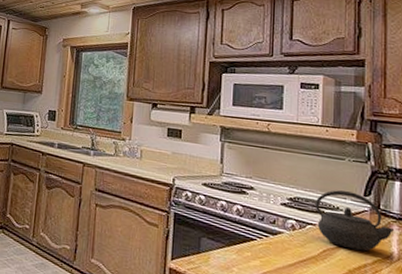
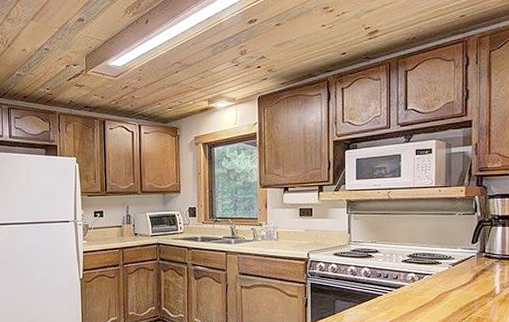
kettle: present [316,190,394,252] -> none [432,242,496,290]

